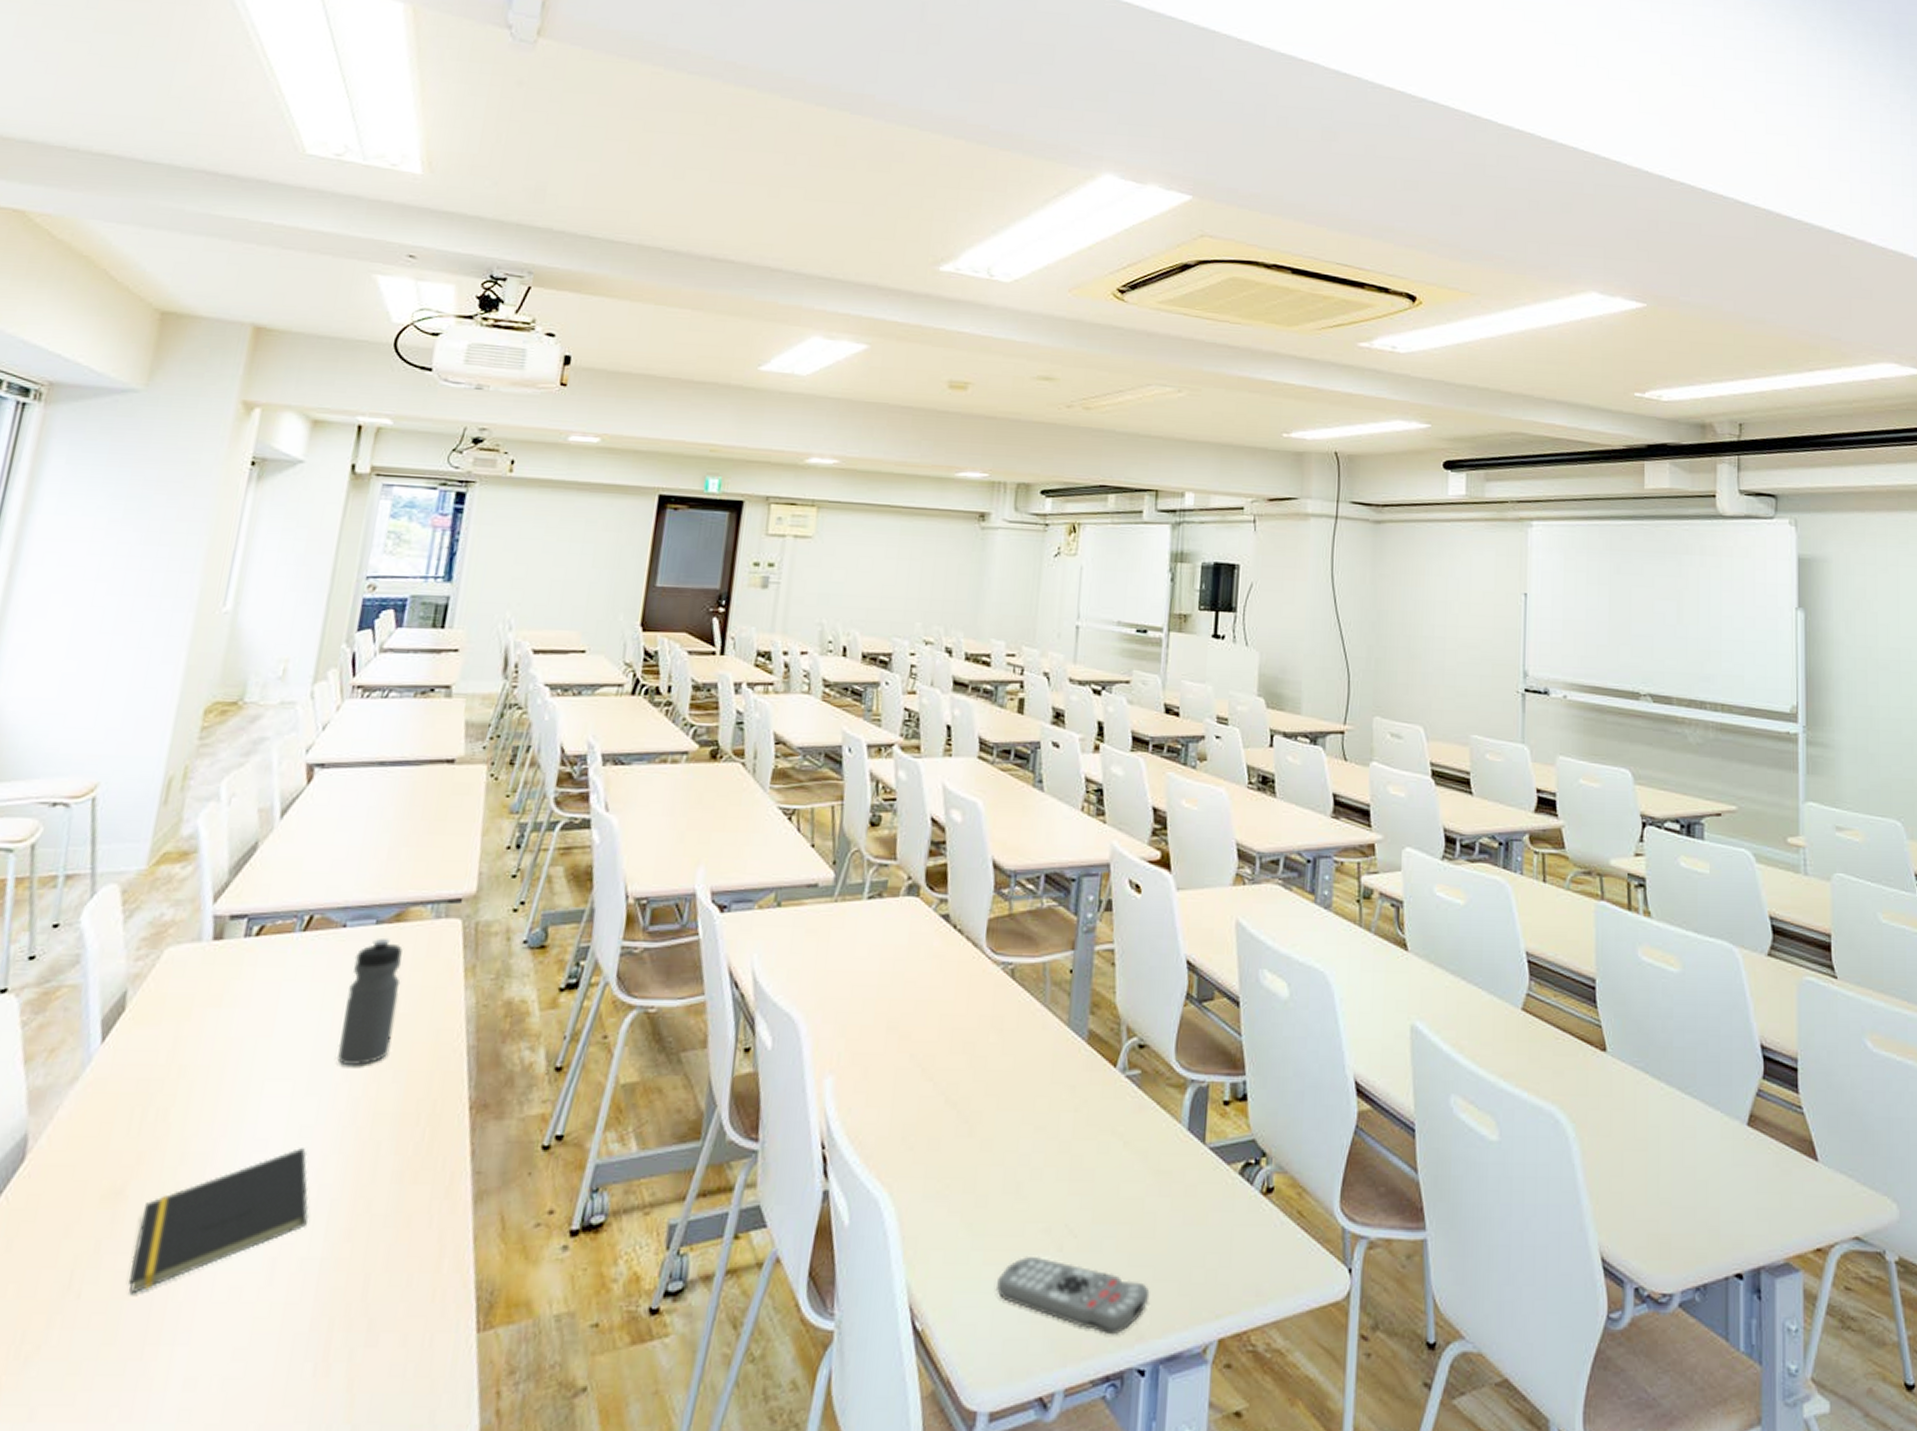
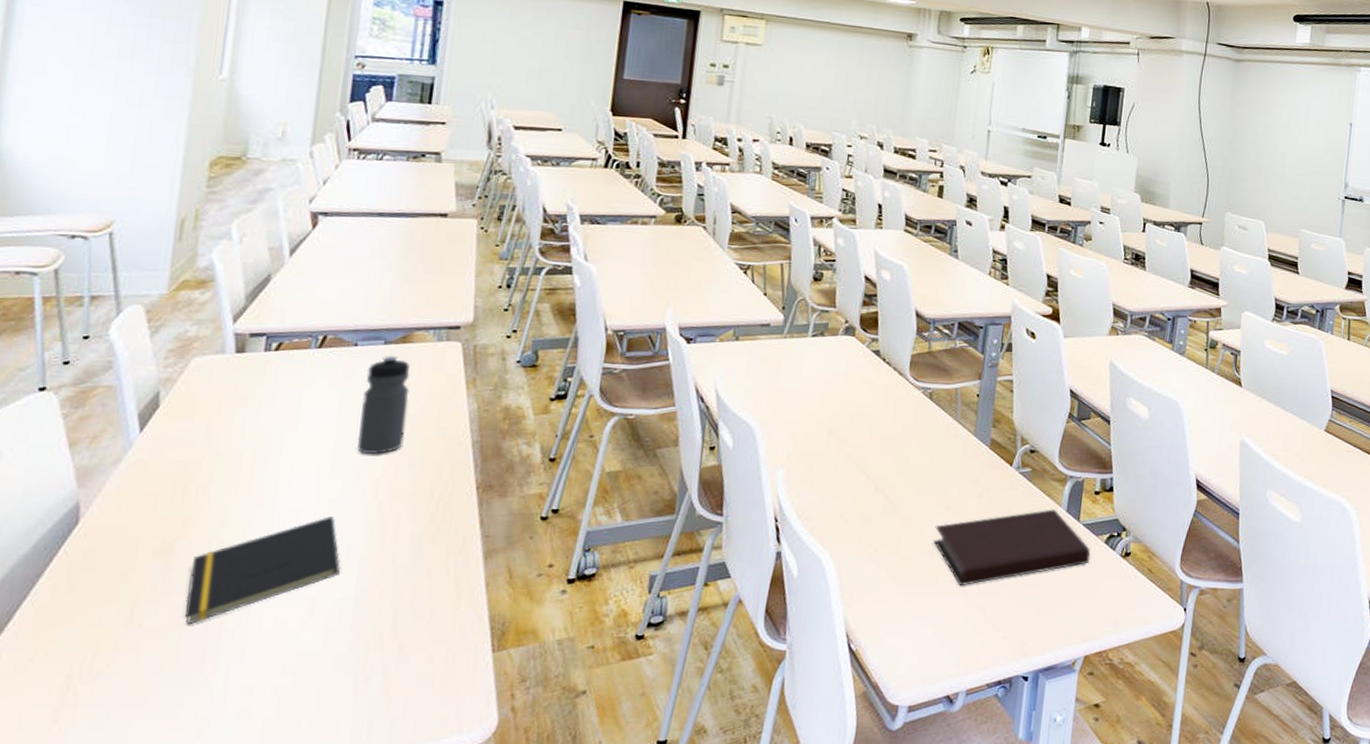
remote control: present [995,1255,1150,1335] -> none [914,598,1034,653]
notebook: none [1018,1126,1221,1238] -> present [933,509,1091,587]

